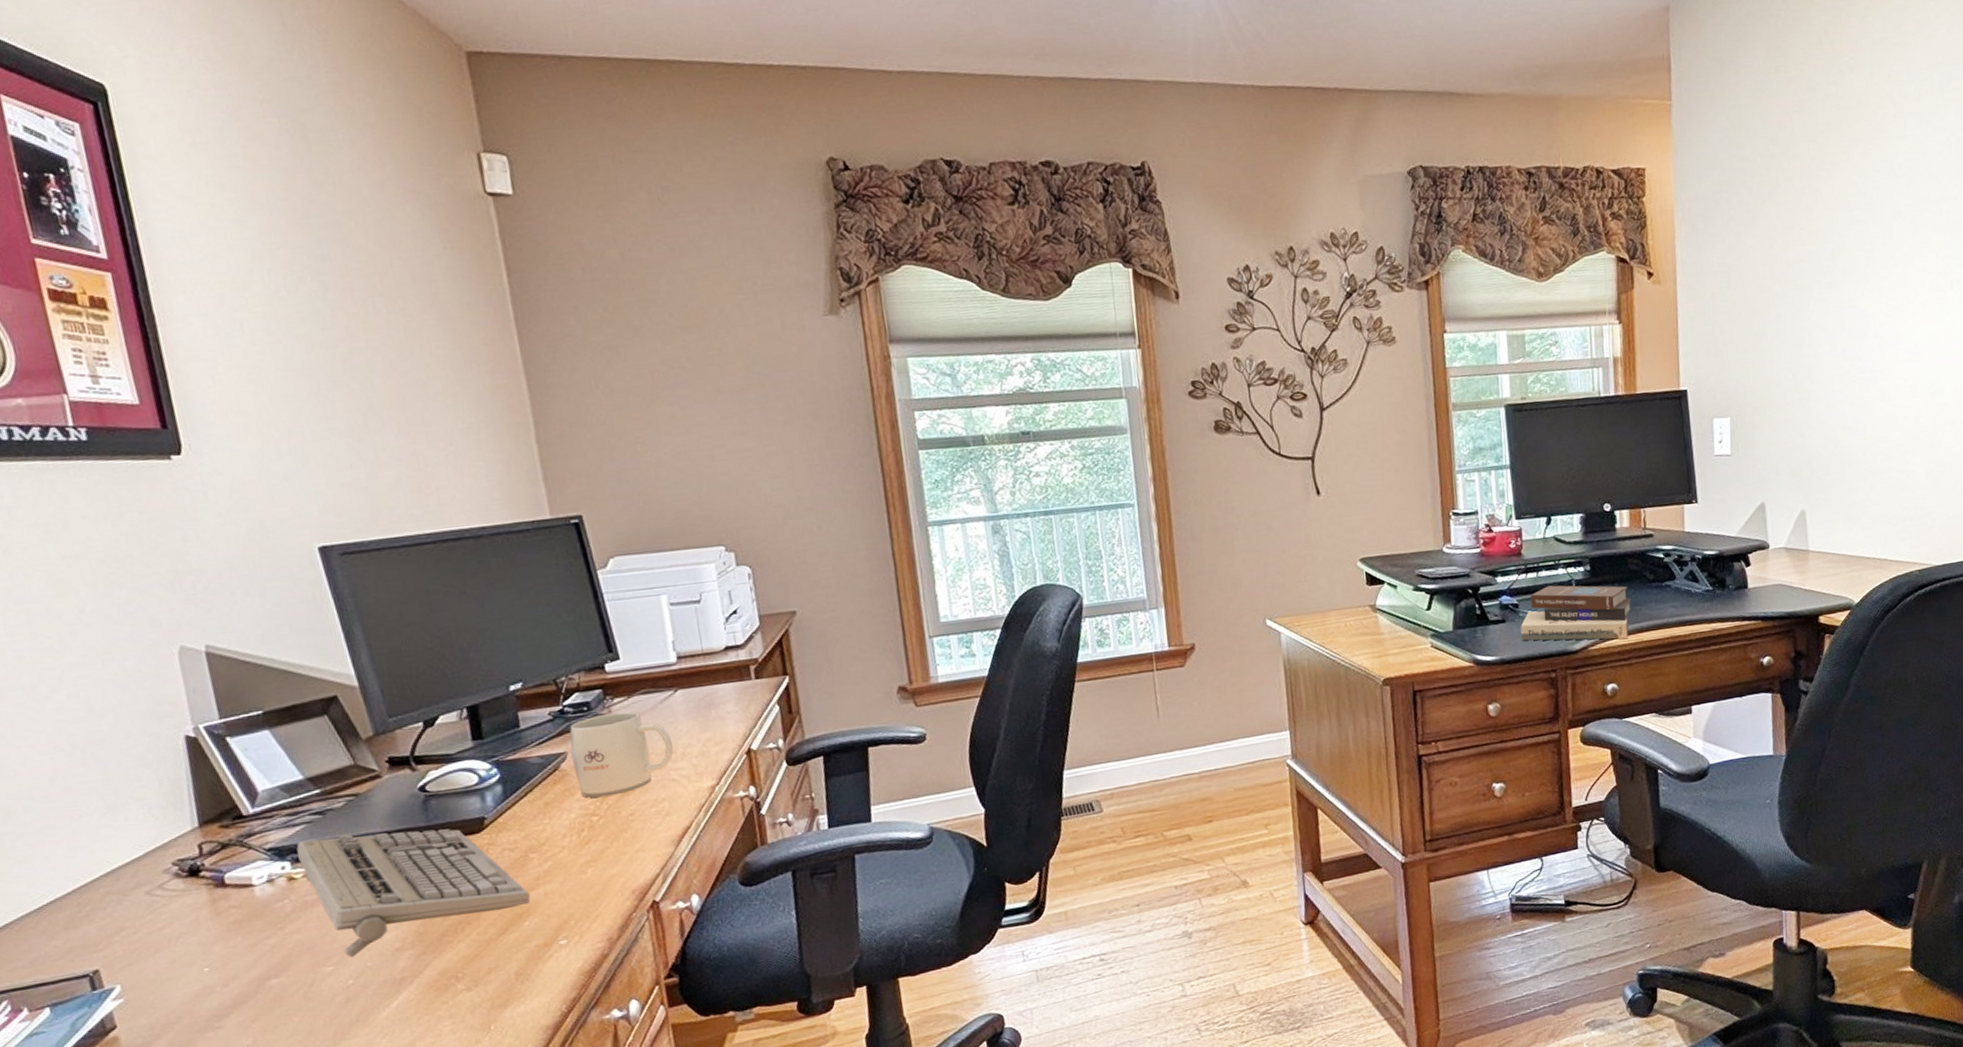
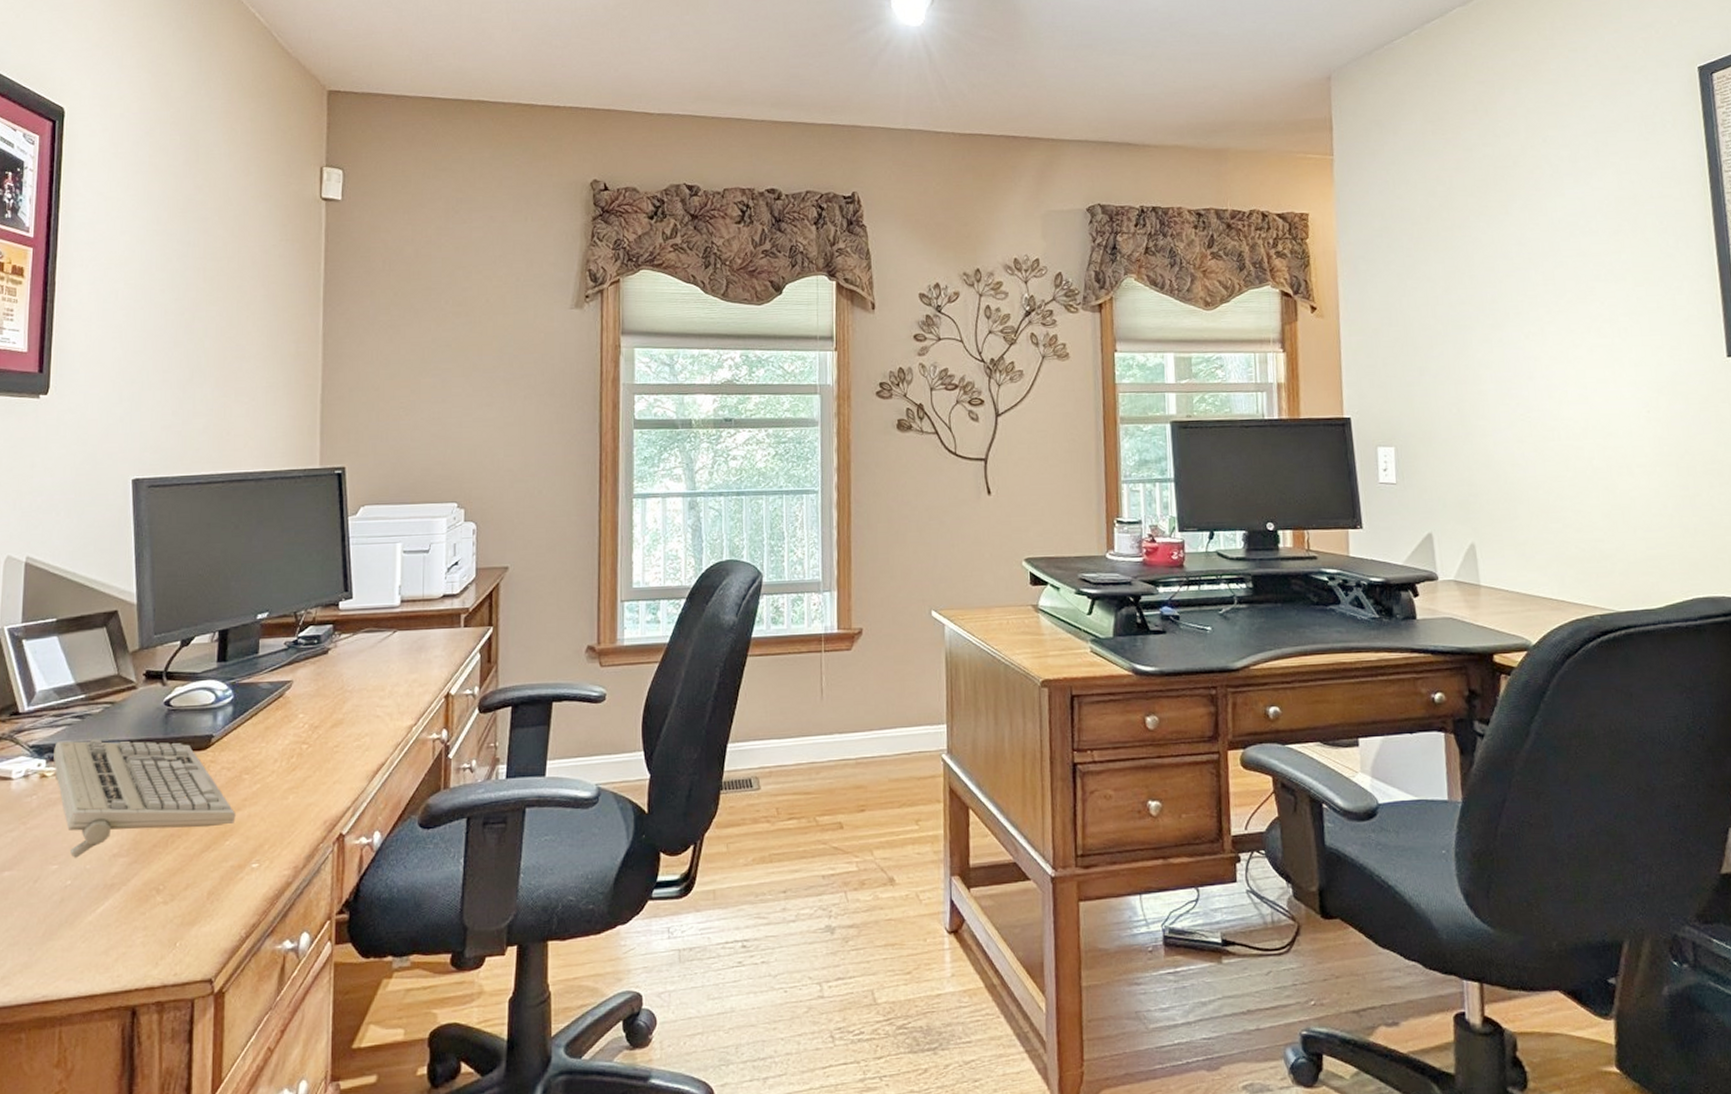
mug: present [569,711,674,799] -> none [296,647,384,727]
books: present [1520,585,1632,641] -> none [1181,600,1295,662]

